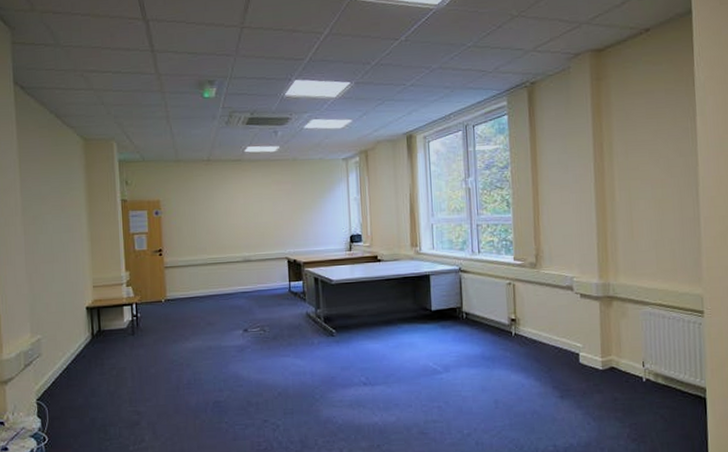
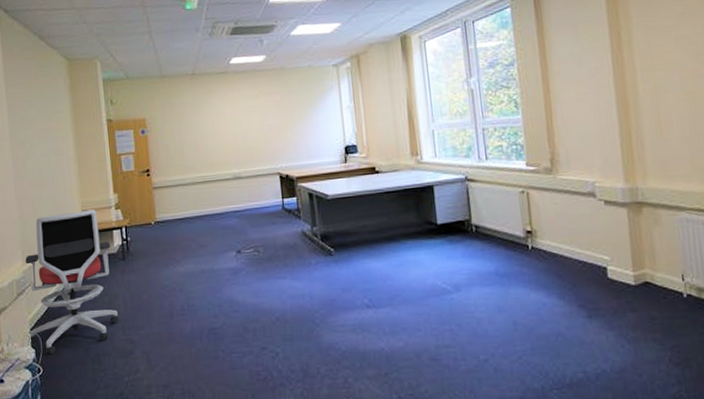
office chair: none [34,286,126,425] -> present [25,209,119,355]

